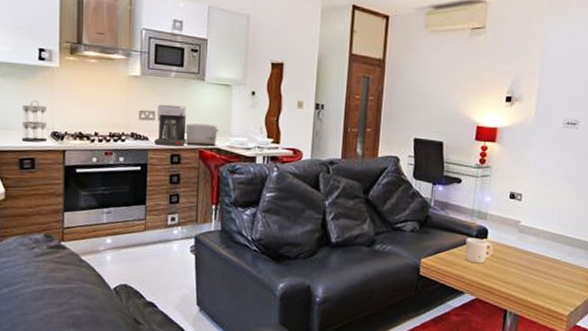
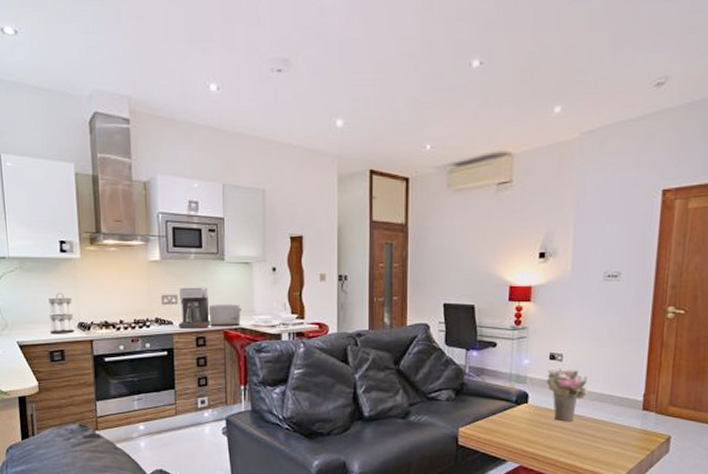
mug: present [464,238,494,264] -> none [505,403,535,430]
flower bouquet: none [505,208,544,259] -> present [547,369,588,422]

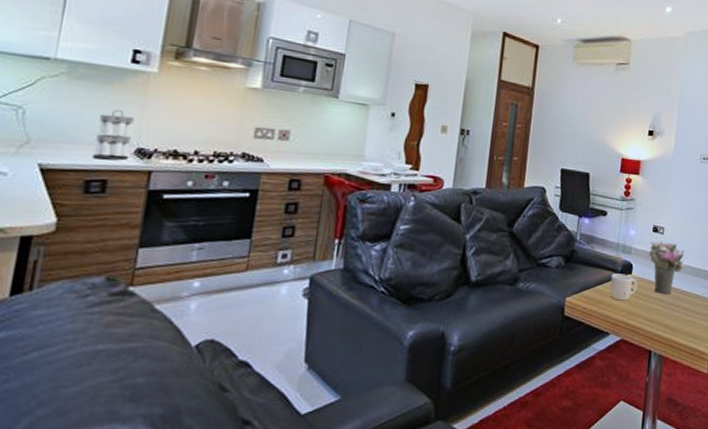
coffee maker: present [178,287,210,329] -> none [270,121,314,171]
toaster: present [210,304,242,327] -> none [309,144,350,171]
mug: none [505,403,535,430] -> present [610,273,638,301]

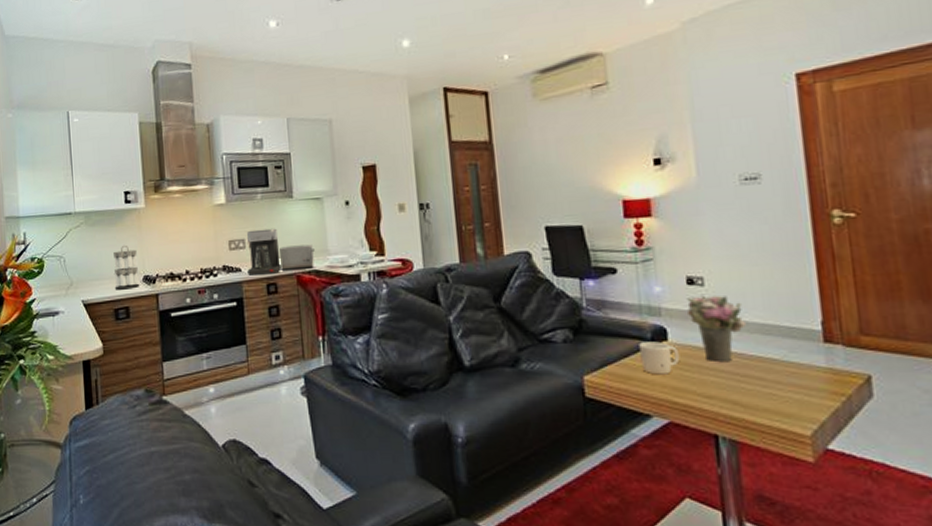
coffee maker: none [270,121,314,171] -> present [246,228,281,276]
toaster: none [309,144,350,171] -> present [280,244,315,272]

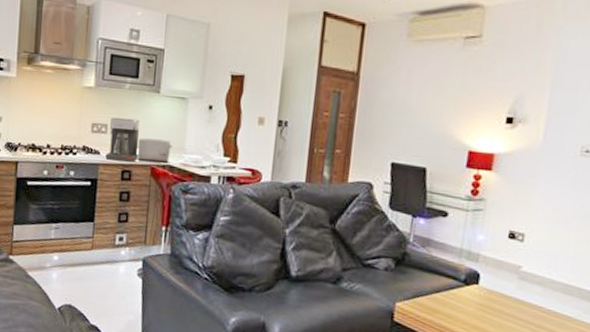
mug: present [639,341,680,375] -> none [449,282,487,314]
flower bouquet: present [686,295,746,363] -> none [502,250,553,313]

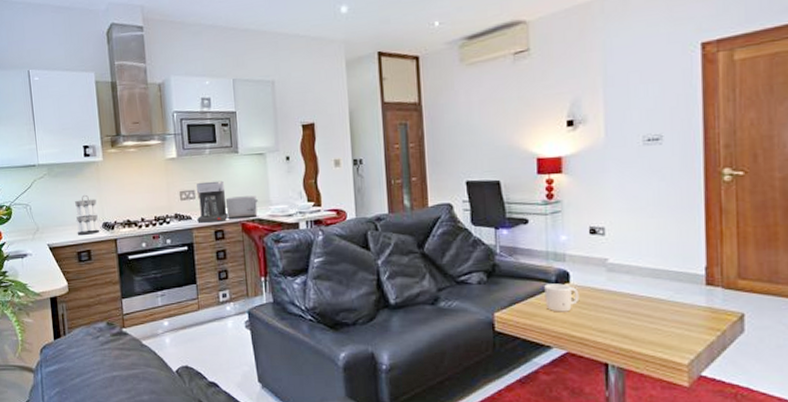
mug: none [449,282,487,314] -> present [544,283,580,312]

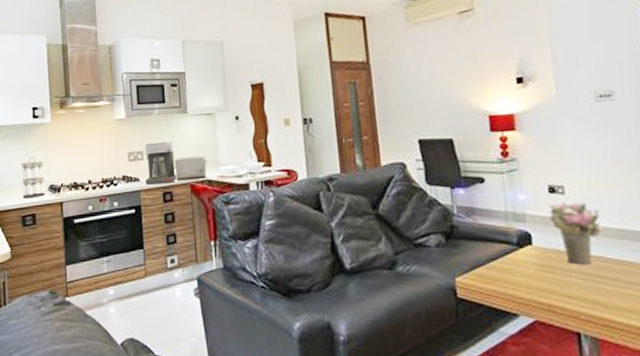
mug: present [544,283,580,312] -> none [506,245,544,277]
flower bouquet: none [588,243,639,302] -> present [549,202,604,265]

